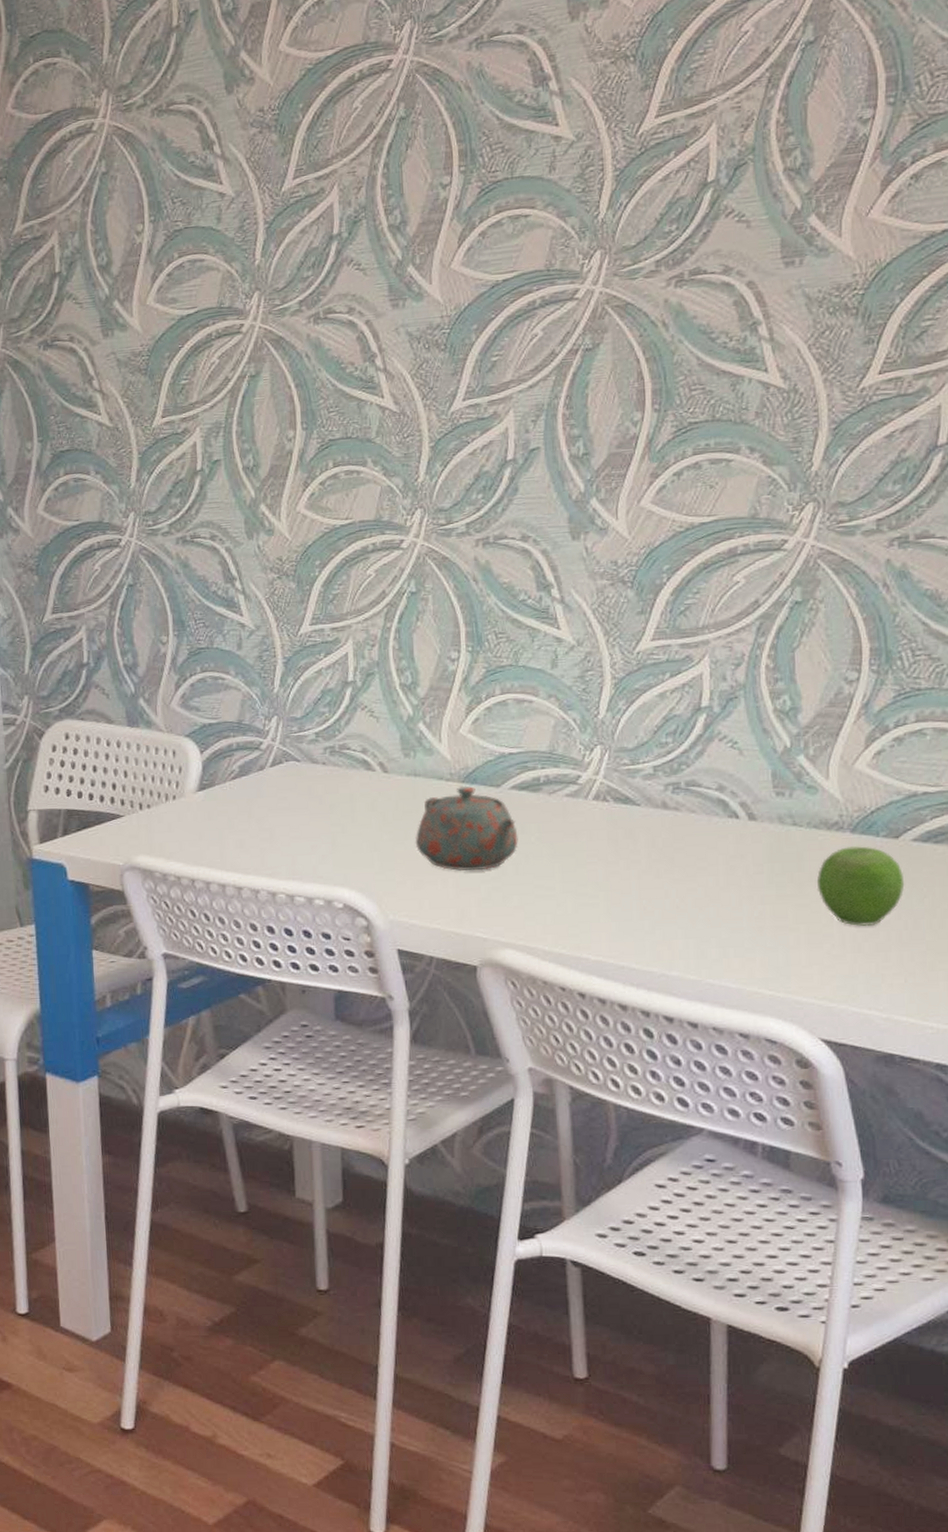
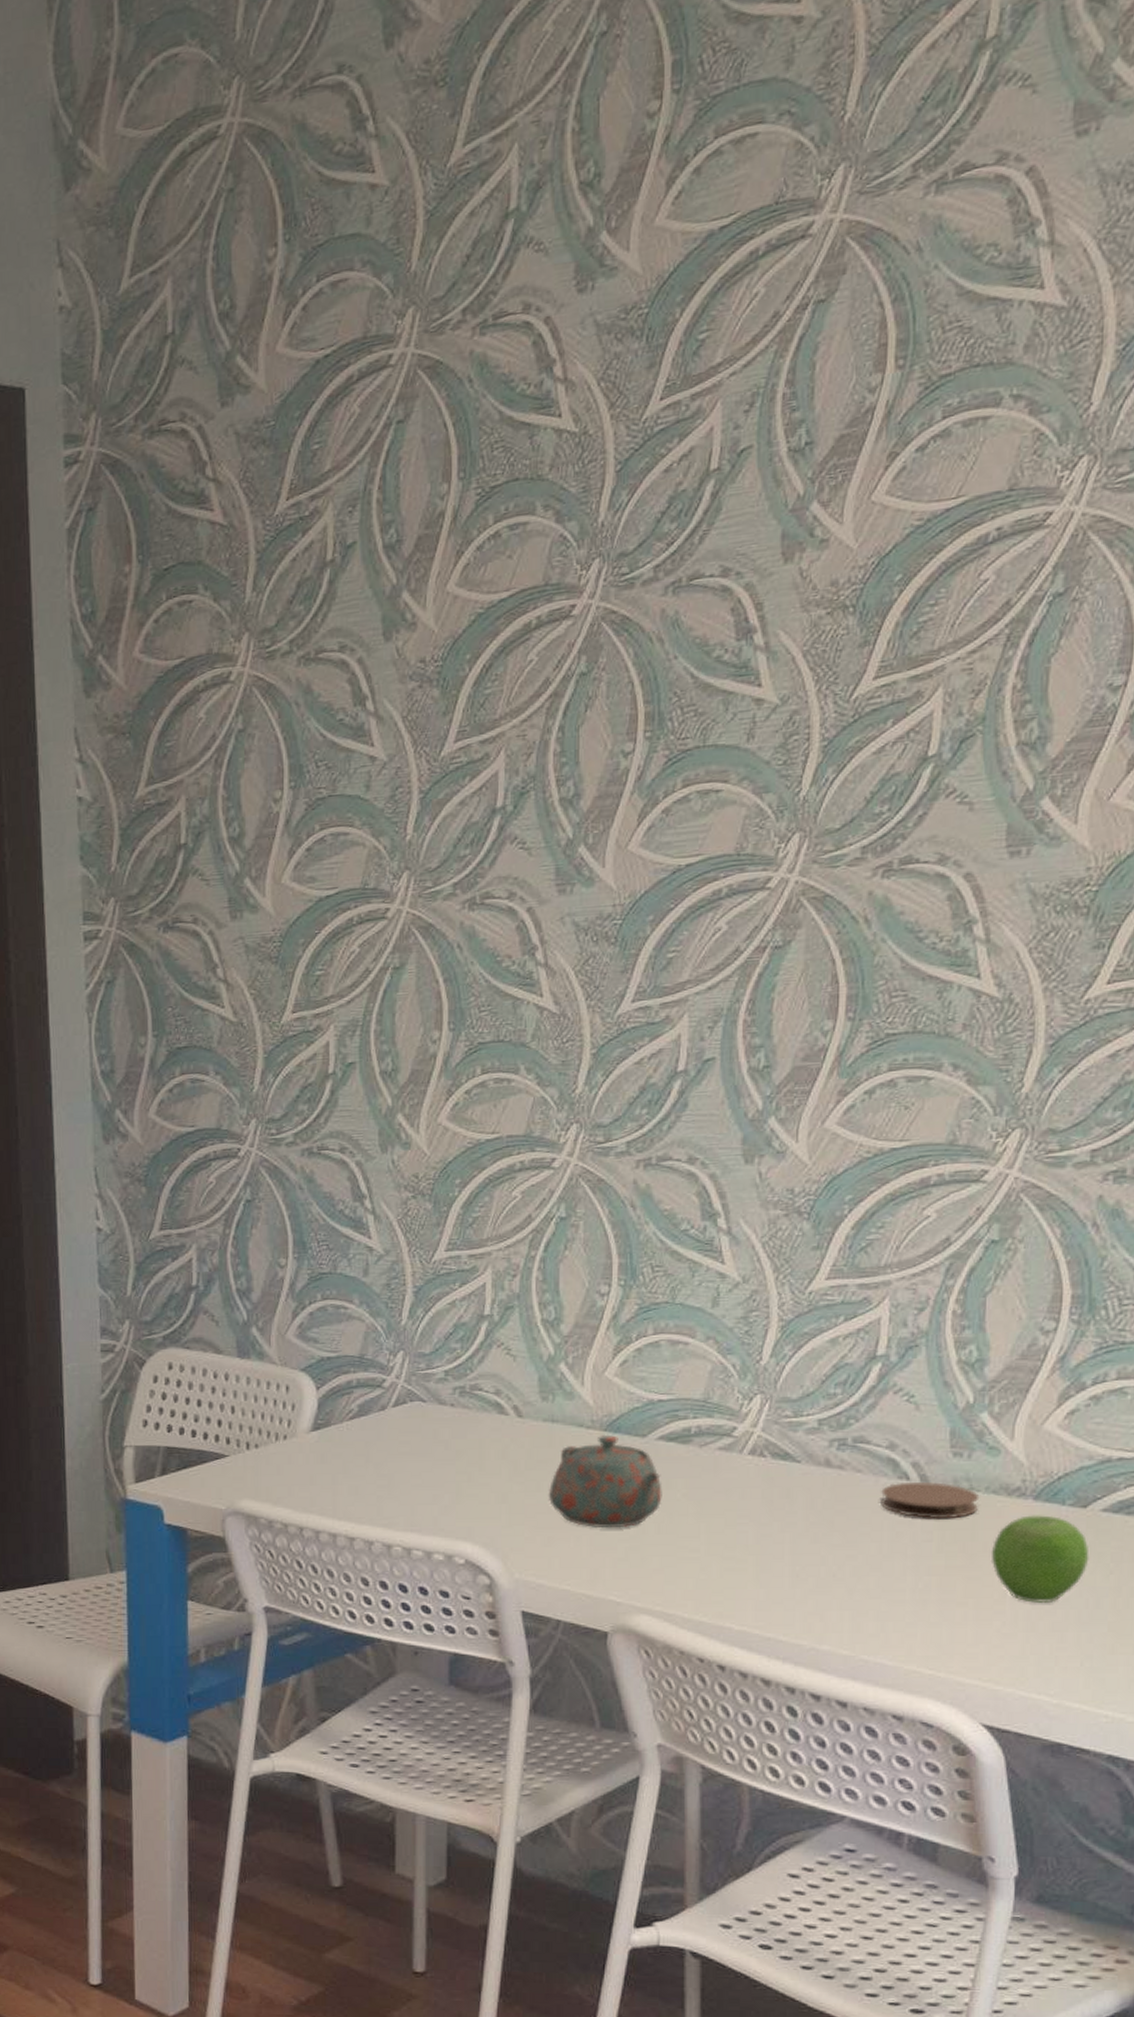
coaster: none [713,819,803,853] -> present [879,1482,980,1519]

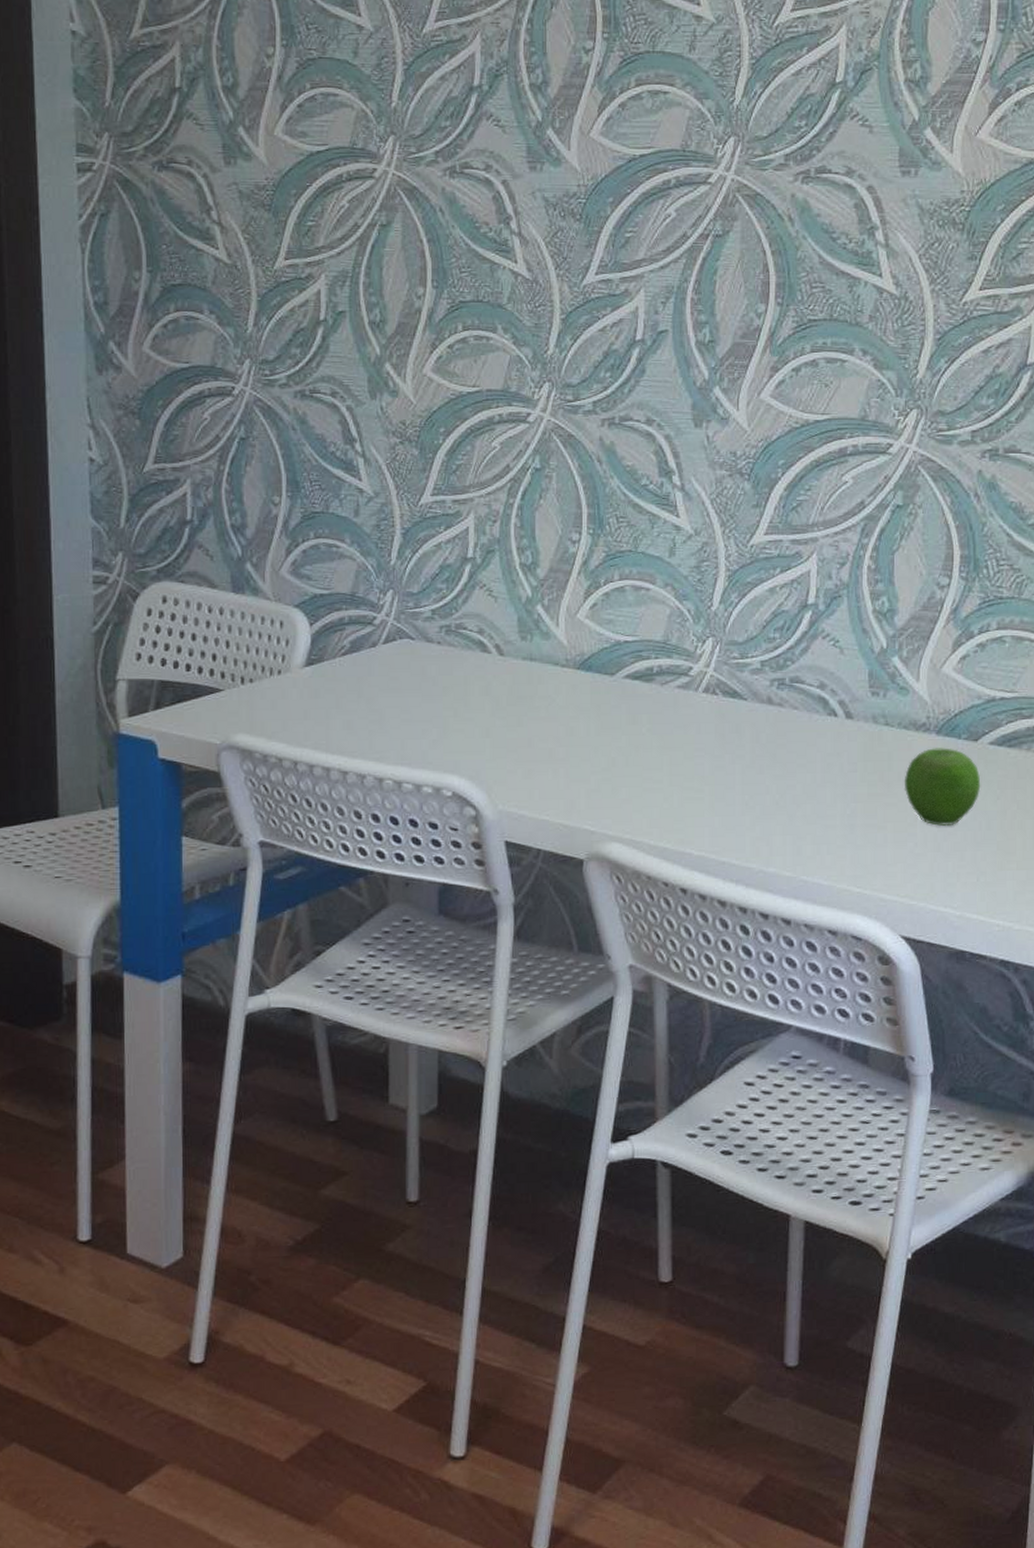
teapot: present [548,1434,662,1529] -> none [528,672,629,761]
coaster: present [879,1482,980,1519] -> none [813,718,894,752]

